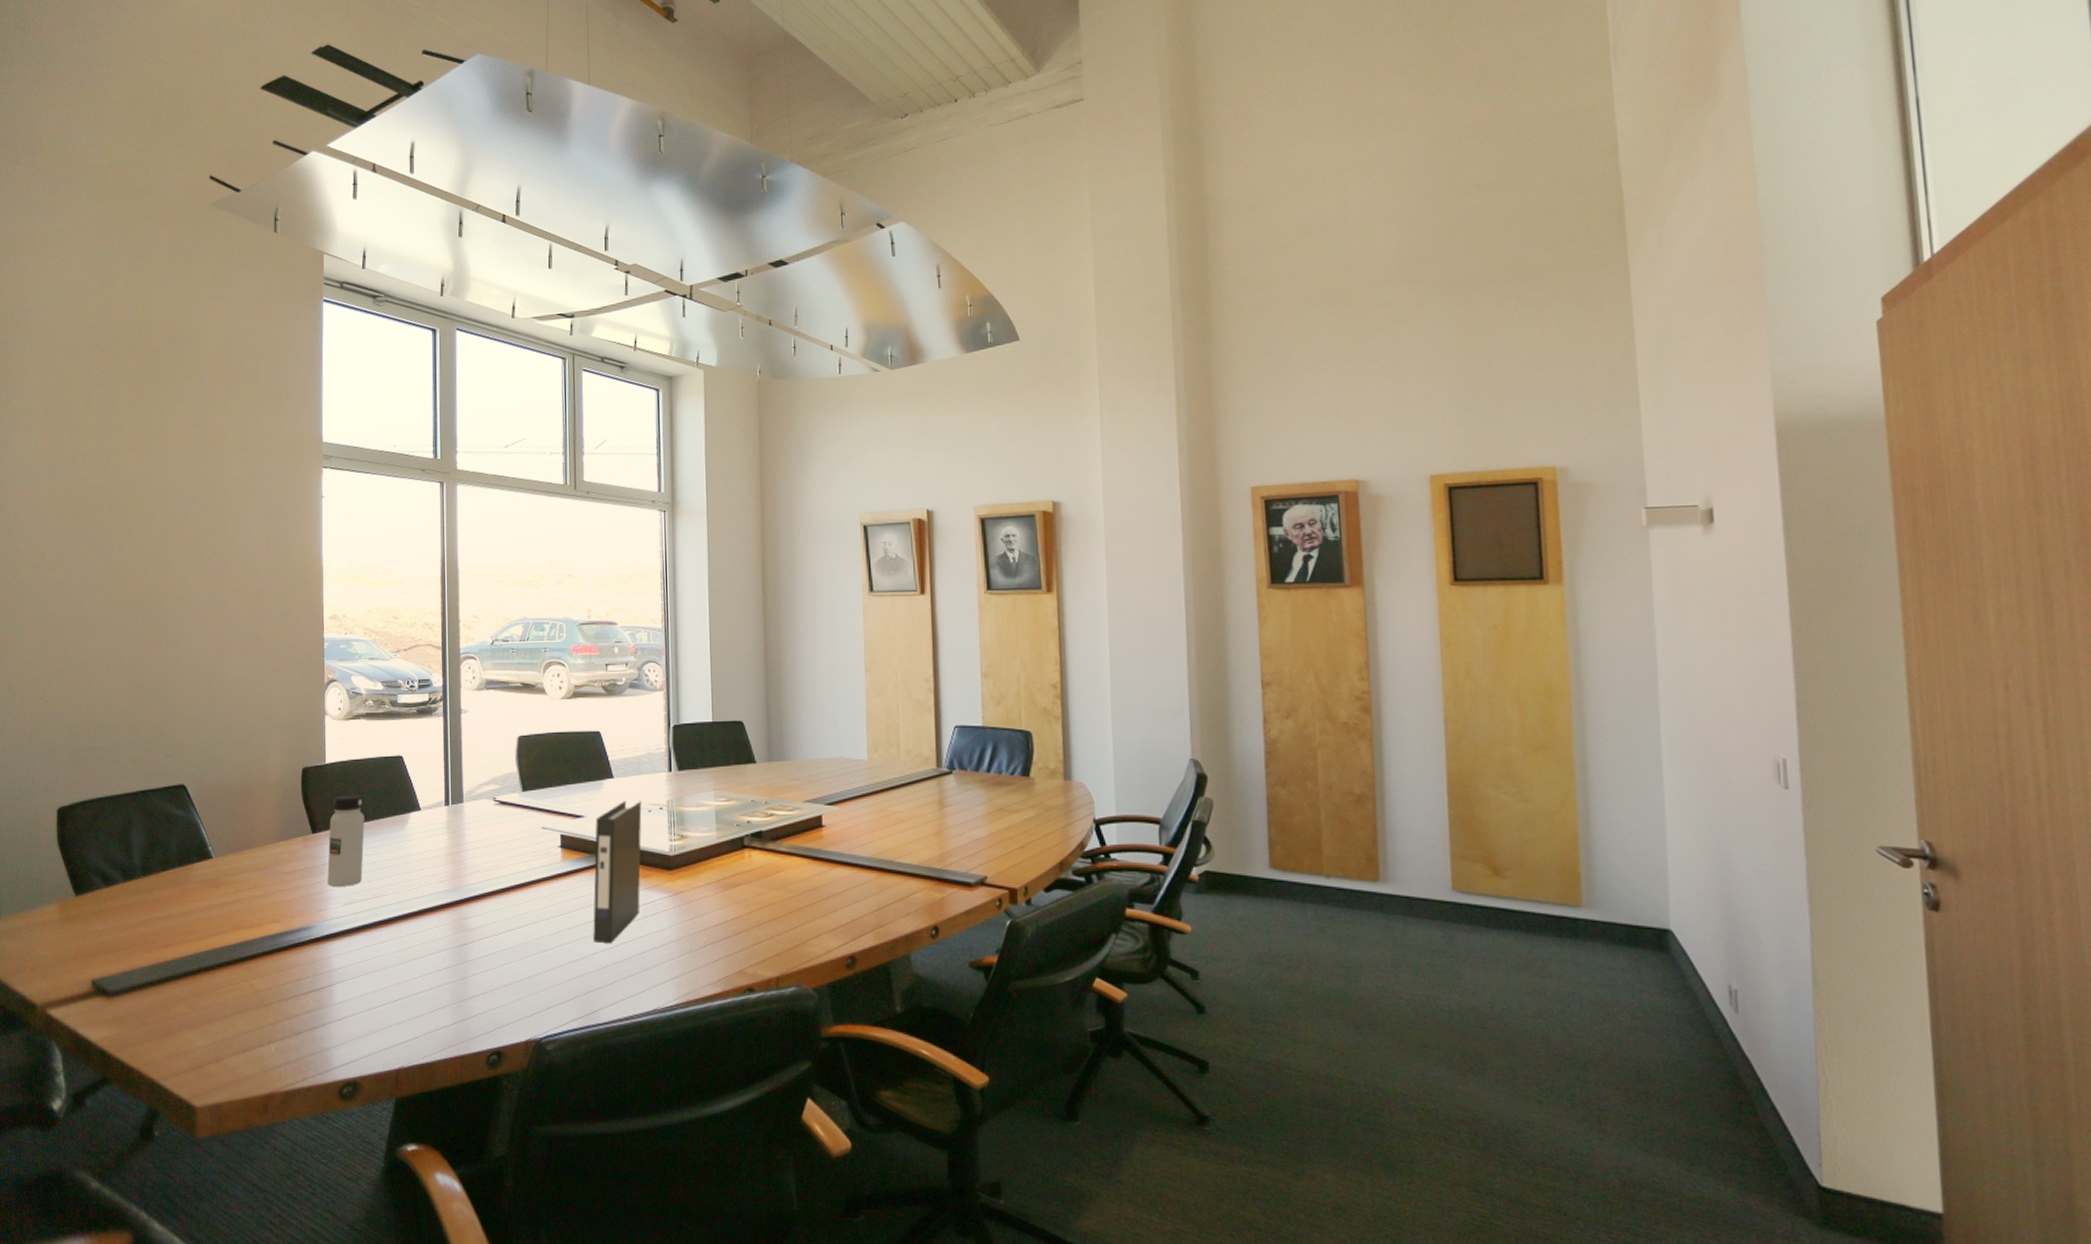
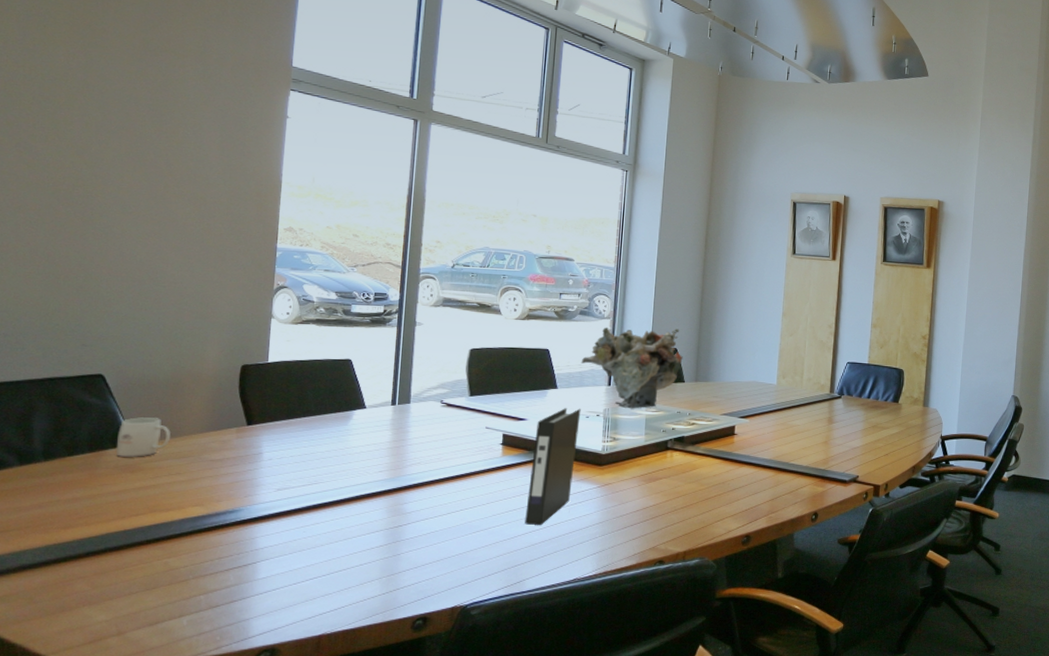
mug: none [200,828,247,871] -> present [116,417,171,457]
water bottle: present [327,794,365,886] -> none [260,391,306,474]
flower arrangement: none [636,697,751,799] -> present [581,327,683,409]

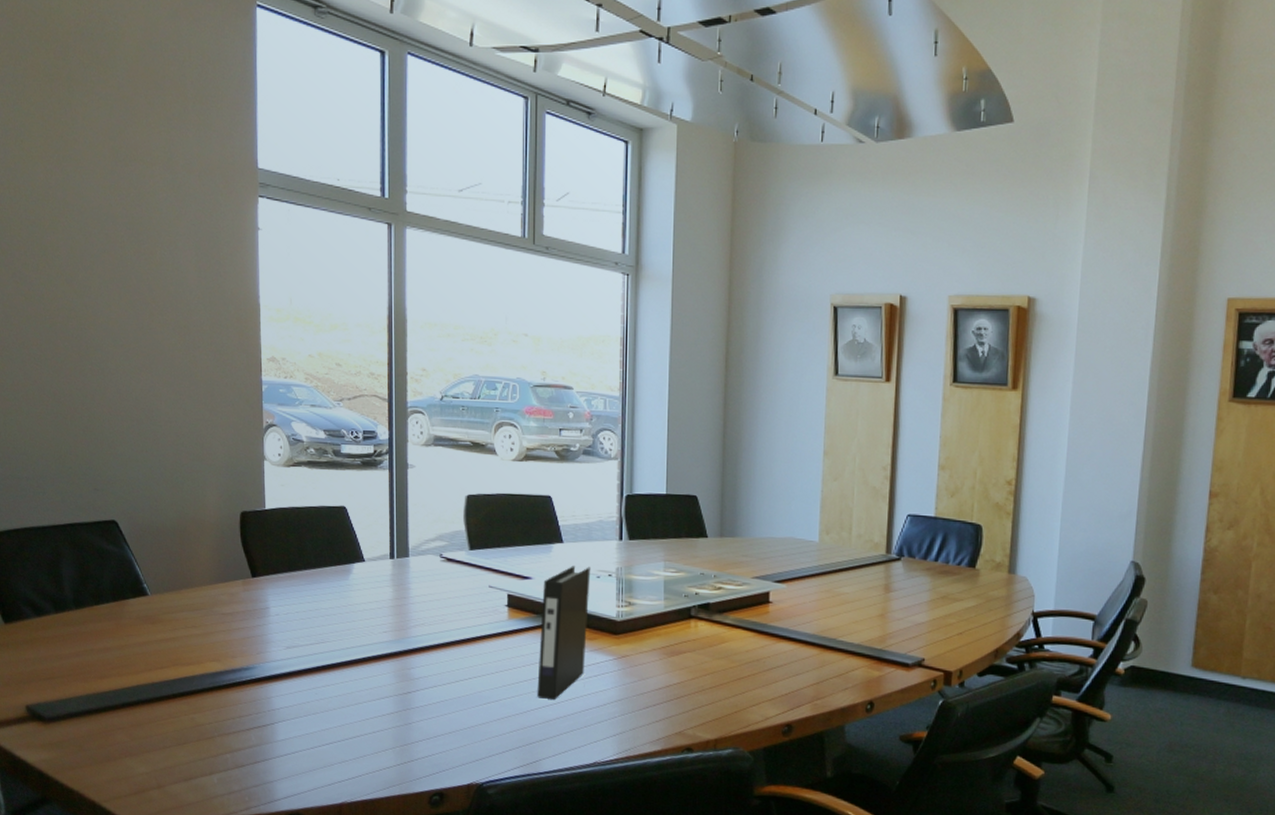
mug: present [116,417,171,457] -> none [135,566,184,608]
flower arrangement: present [581,327,683,409] -> none [587,470,704,569]

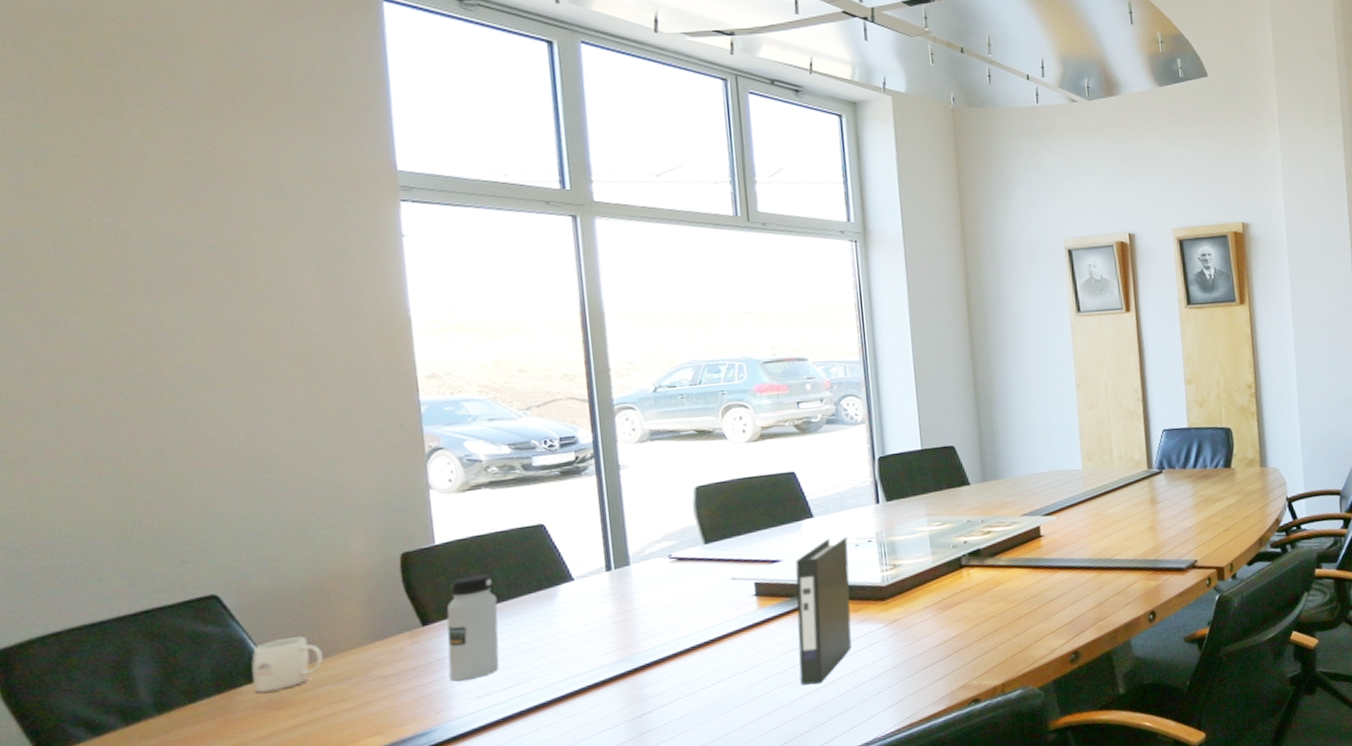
mug: none [135,566,184,608] -> present [251,636,324,693]
water bottle: none [268,541,307,631] -> present [446,574,500,682]

